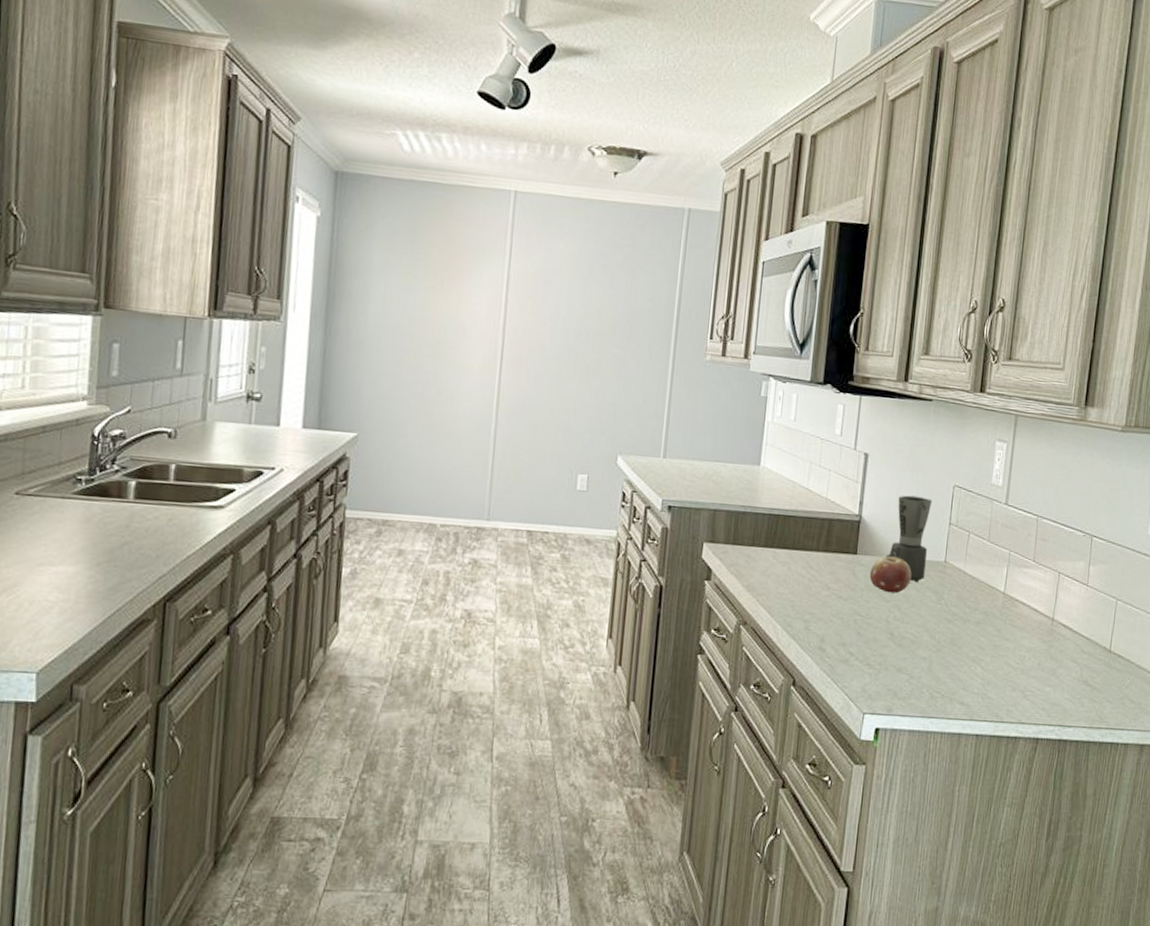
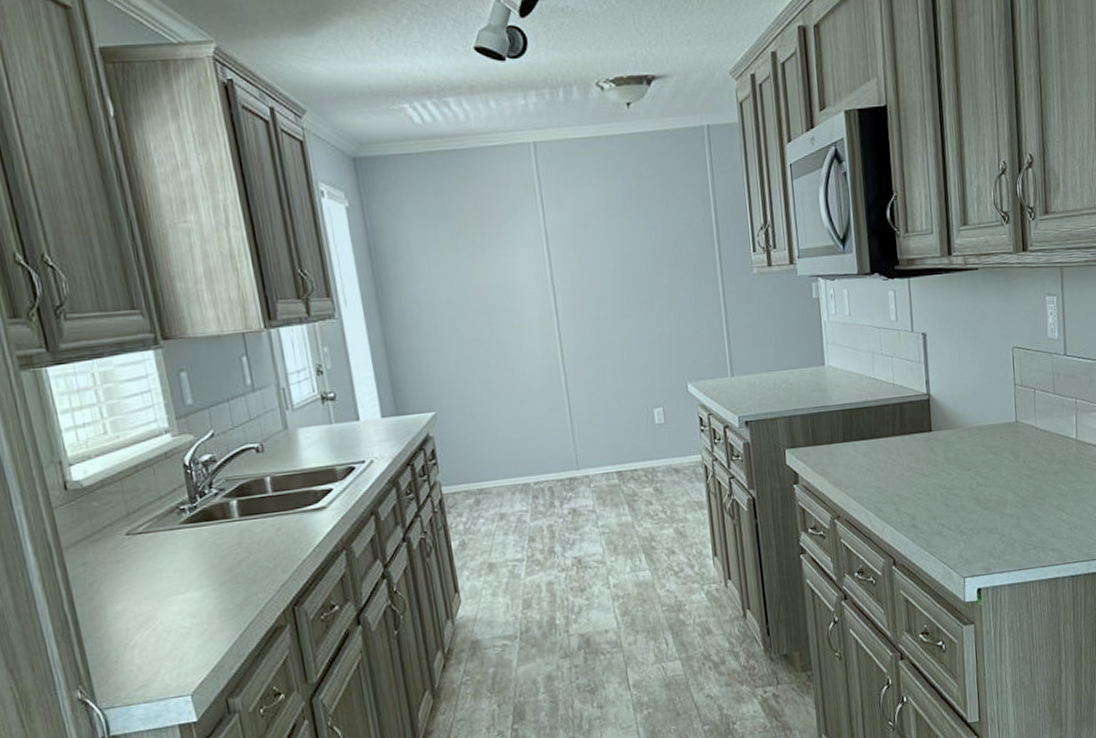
fruit: present [869,556,912,594] -> none [947,426,987,462]
blender: present [885,495,933,583] -> none [959,364,999,447]

